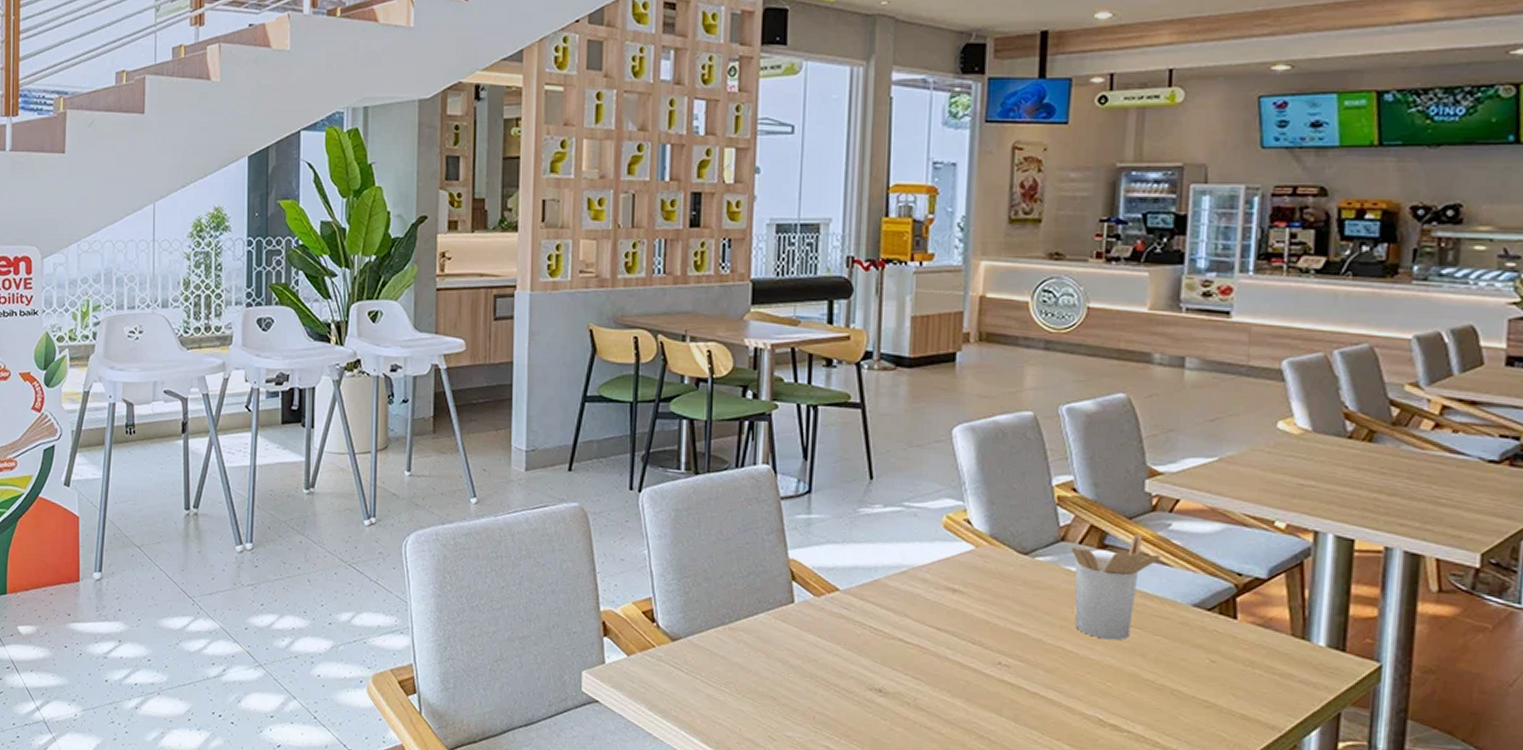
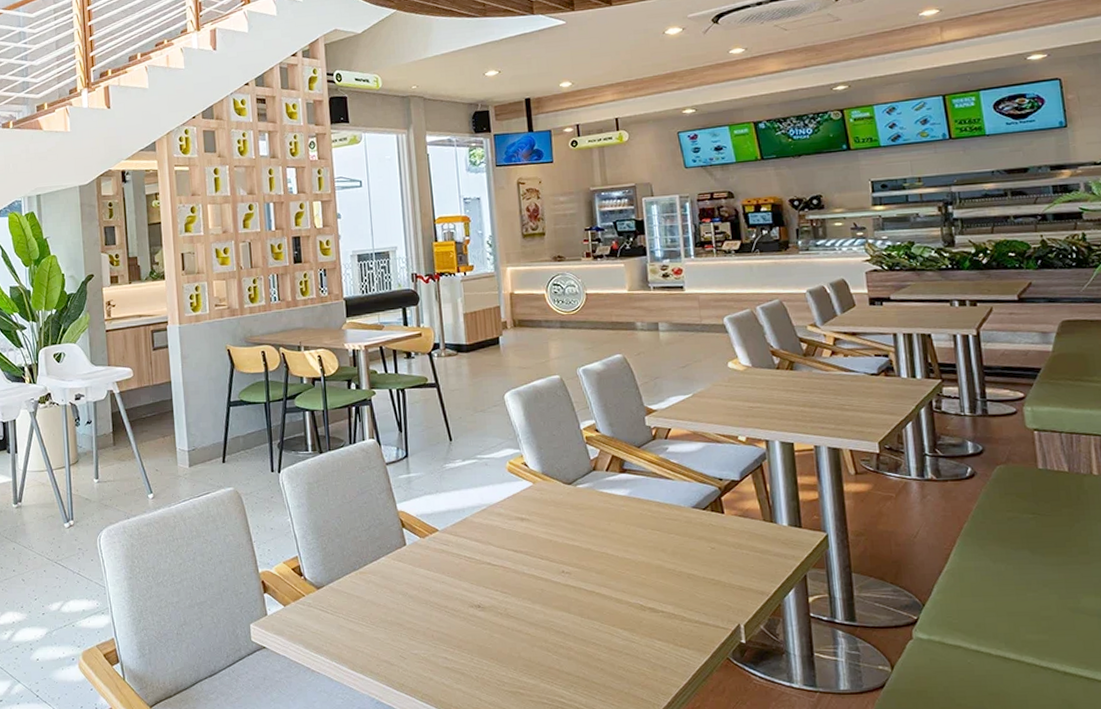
utensil holder: present [1071,533,1160,641] -> none [601,458,664,542]

